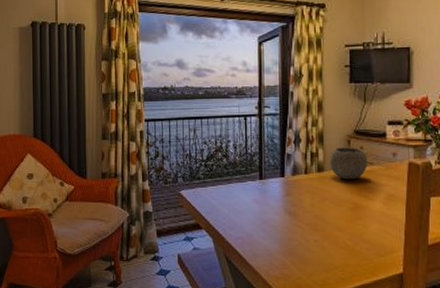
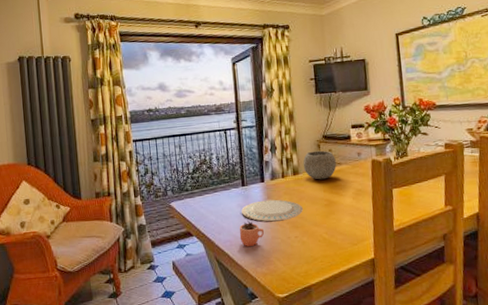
cocoa: none [252,208,281,247] -> present [239,212,265,247]
plate: none [257,197,327,222] -> present [241,199,304,222]

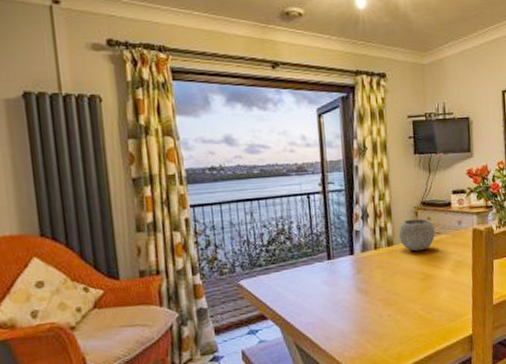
cocoa: present [239,212,265,247] -> none [323,289,353,329]
plate: present [241,199,304,222] -> none [327,274,398,300]

